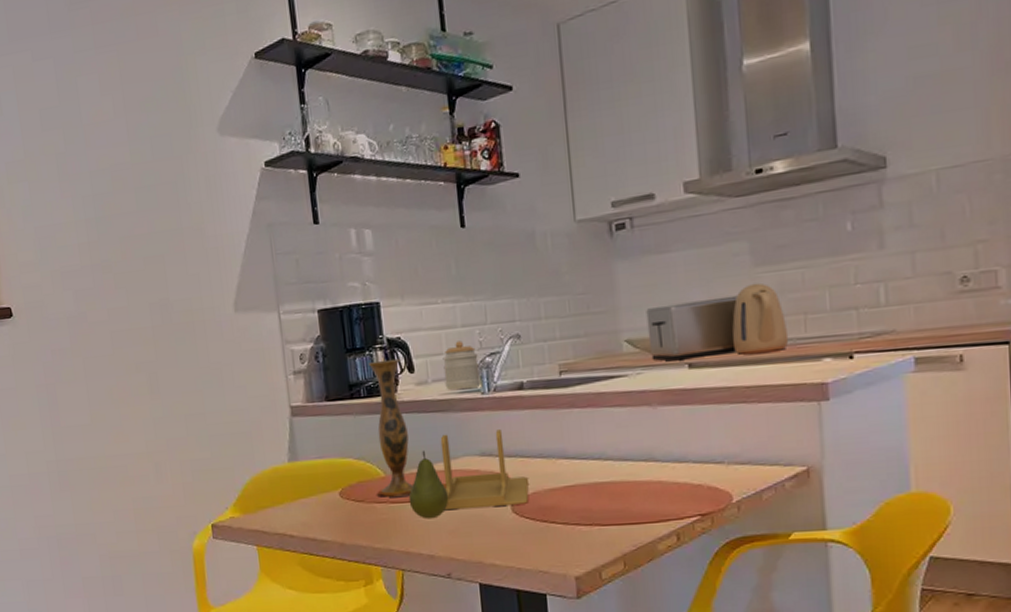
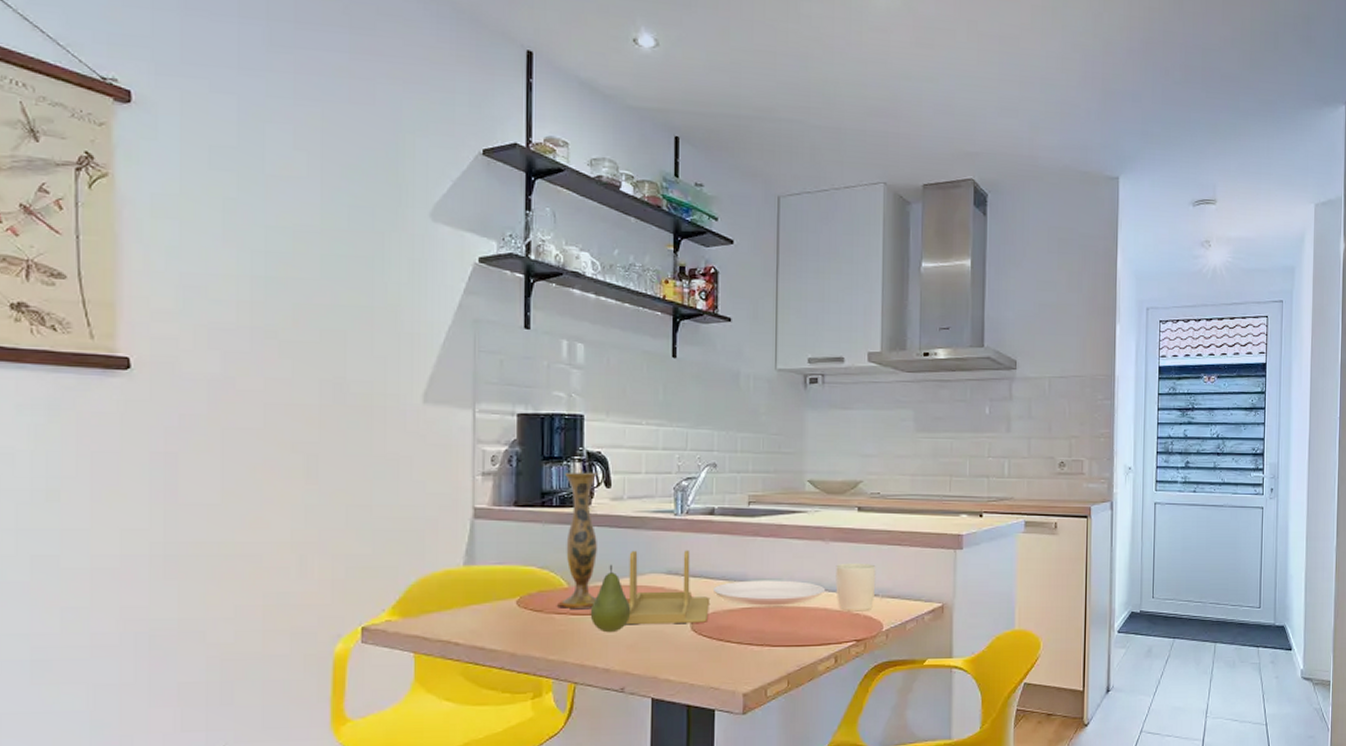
jar: present [442,340,481,390] -> none [640,462,675,508]
plate: none [530,453,658,484] -> present [712,580,826,606]
toaster: present [646,295,738,361] -> none [827,453,901,504]
mug: none [668,426,720,483] -> present [836,563,876,612]
kettle: present [731,282,789,355] -> none [894,445,937,505]

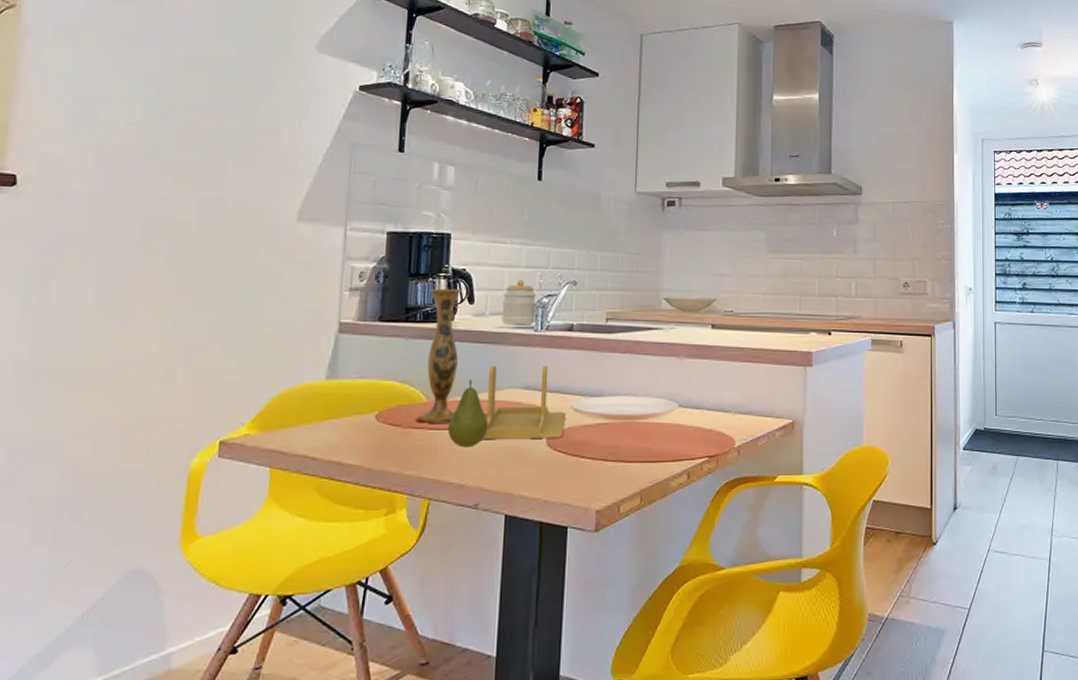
jar: none [640,462,675,508] -> present [501,280,536,324]
mug: present [836,563,876,612] -> none [689,379,729,428]

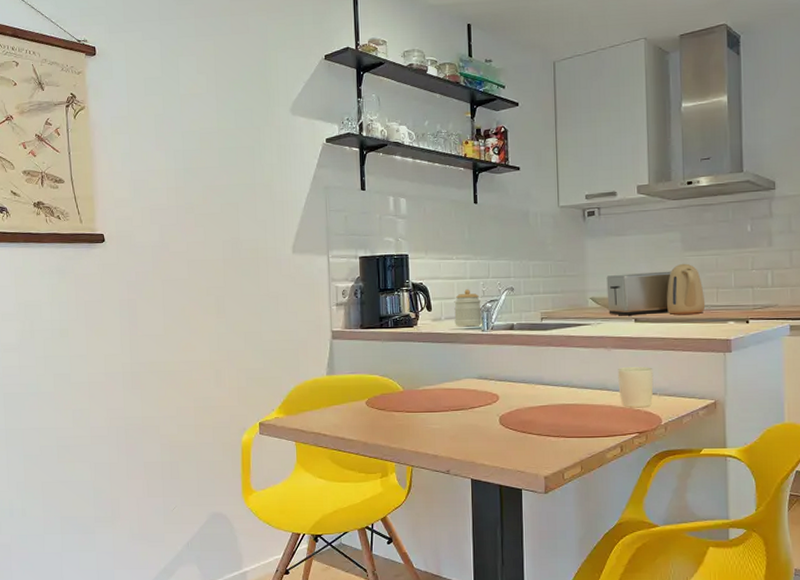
vase: present [416,288,463,423] -> none [396,299,425,407]
fruit: present [447,378,489,448] -> none [420,371,452,426]
napkin holder: present [482,365,565,440] -> none [447,359,513,420]
plate: present [569,396,680,421] -> none [515,382,610,404]
toaster: none [682,273,754,321] -> present [606,271,671,316]
mug: none [689,379,729,428] -> present [618,366,654,408]
kettle: none [746,266,788,323] -> present [666,263,706,315]

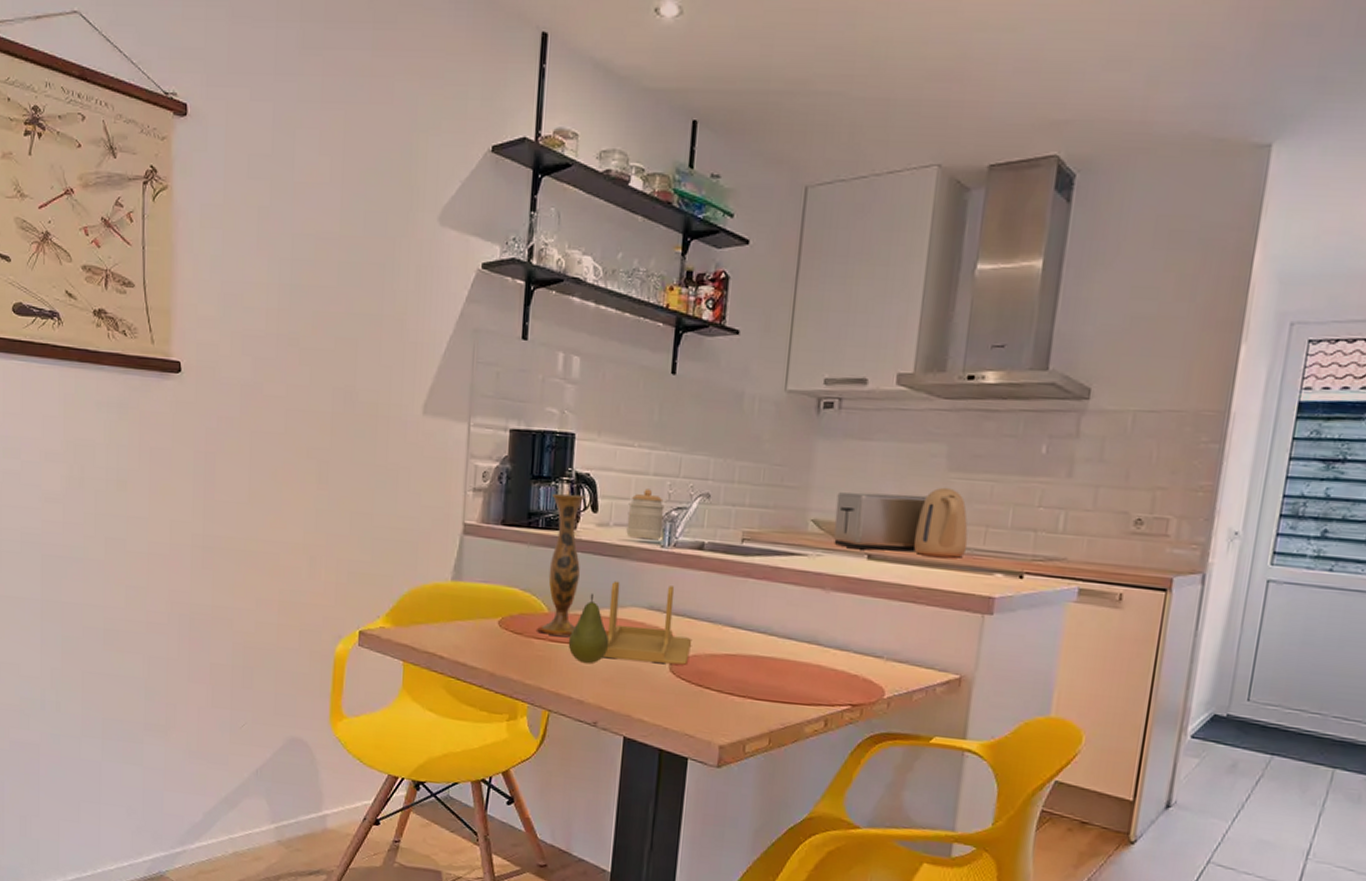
vase: none [396,299,425,407] -> present [537,493,587,637]
fruit: none [420,371,452,426] -> present [568,592,610,665]
napkin holder: none [447,359,513,420] -> present [602,581,691,665]
mug: present [618,366,654,408] -> none [832,616,883,674]

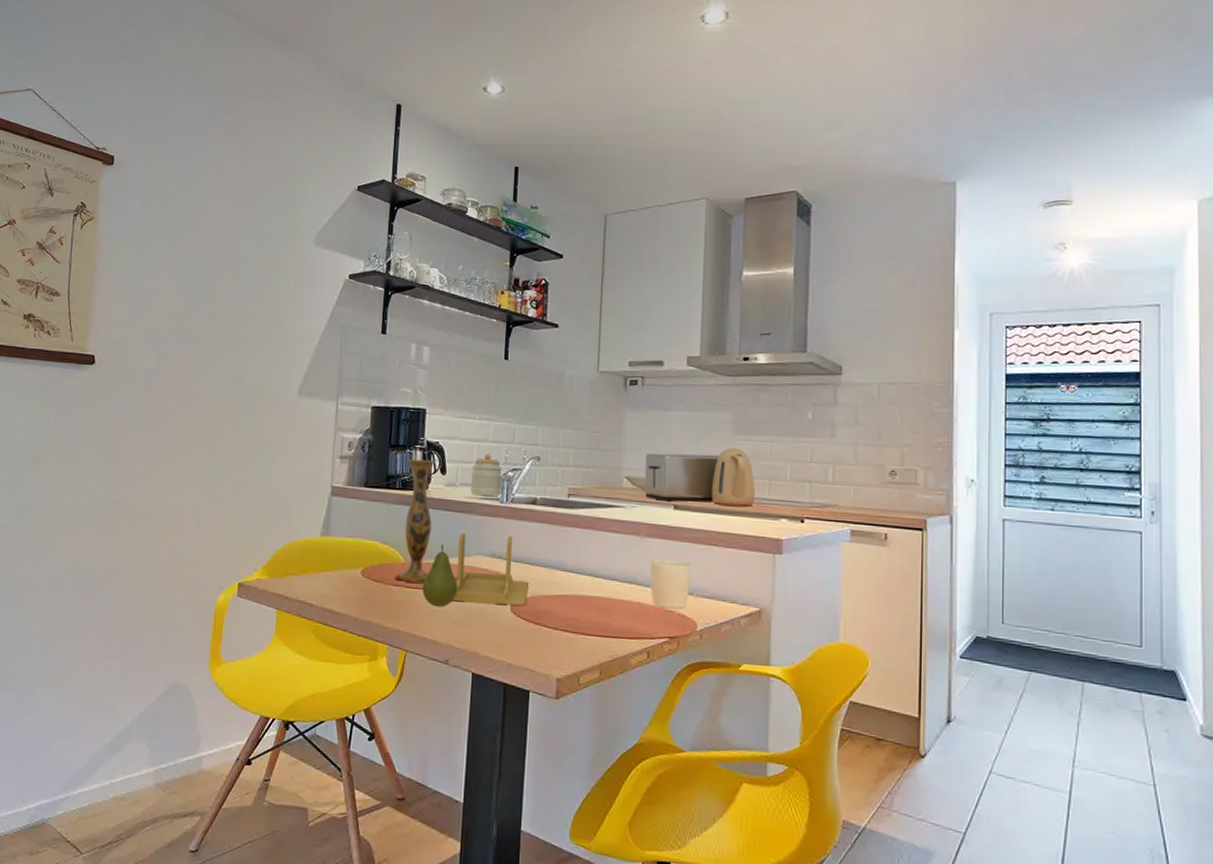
mug: none [832,616,883,674] -> present [650,559,691,609]

